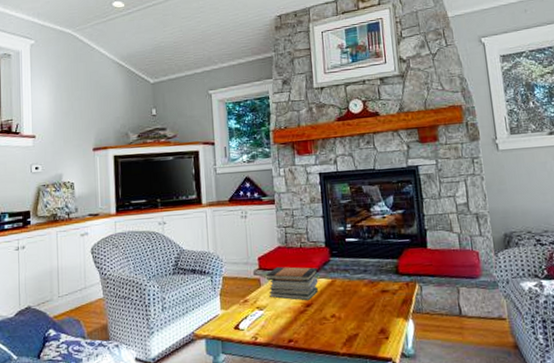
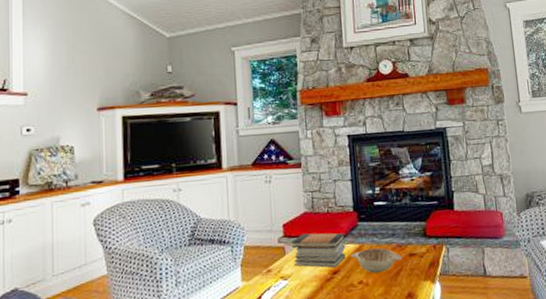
decorative bowl: none [323,283,374,308] -> present [350,248,402,273]

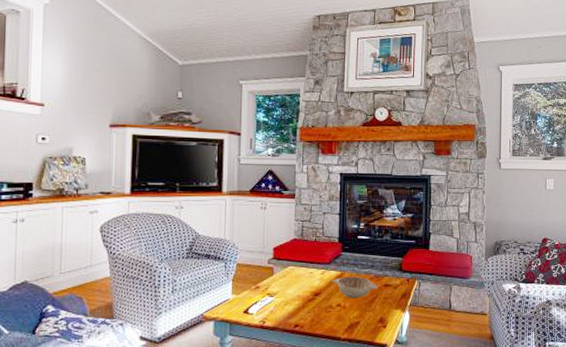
book stack: present [292,232,346,268] -> none [280,257,329,290]

